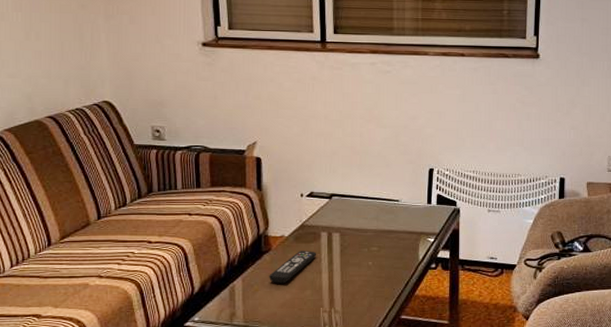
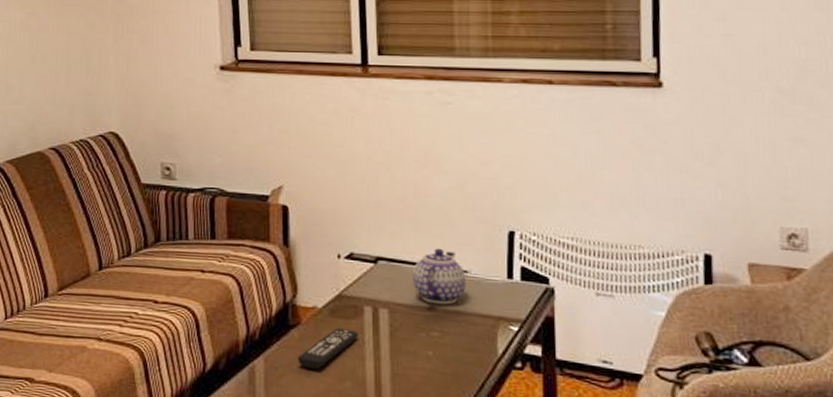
teapot: none [358,184,398,226] -> present [412,248,466,305]

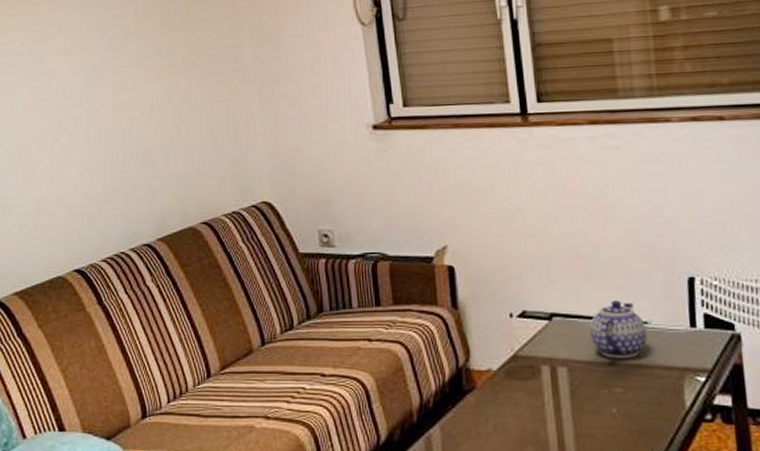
remote control: present [298,328,359,370] -> none [475,391,538,435]

